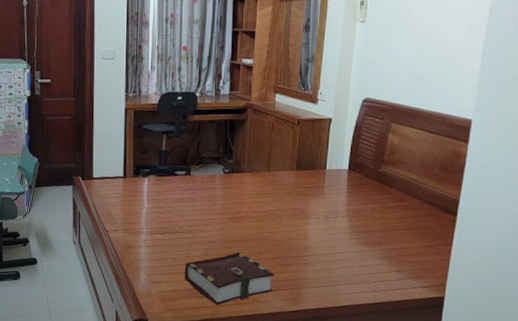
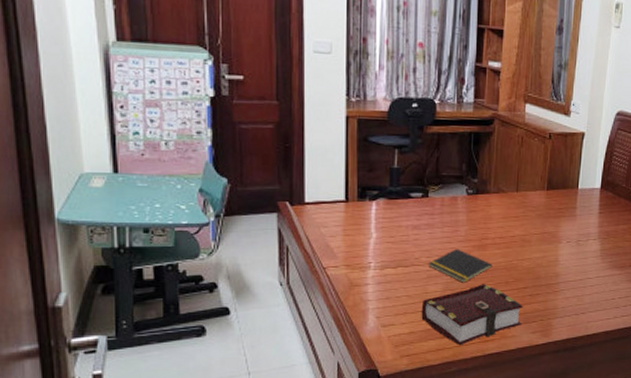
notepad: none [190,220,246,250] -> present [428,249,493,283]

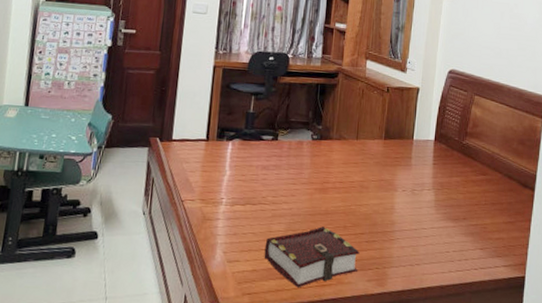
notepad: present [428,249,493,283] -> none [273,190,332,224]

